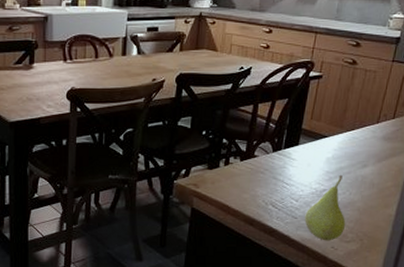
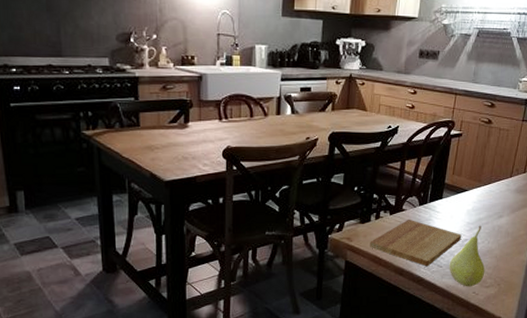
cutting board: none [218,166,320,217] -> present [370,219,462,267]

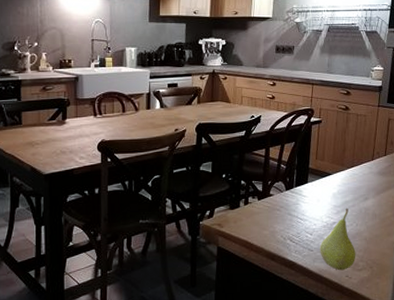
cutting board: present [370,219,462,267] -> none [240,203,330,251]

